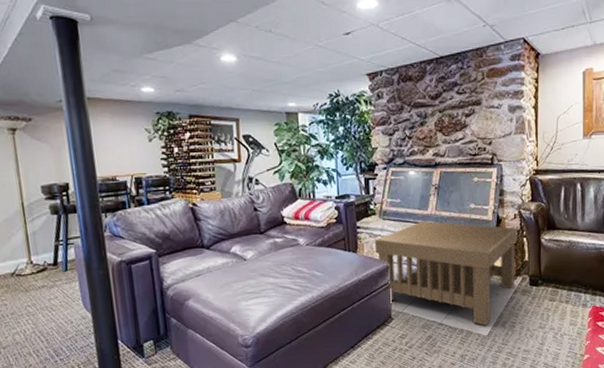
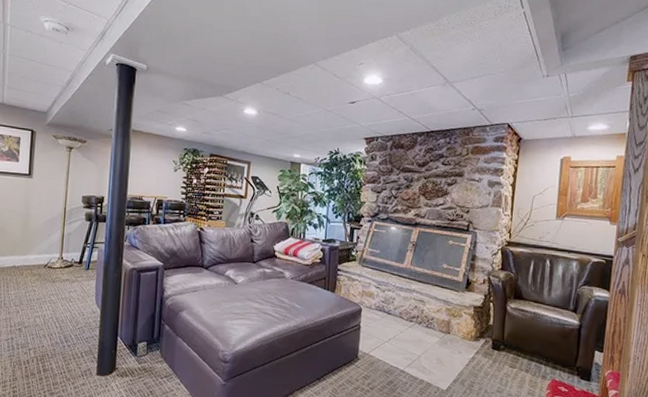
coffee table: present [375,220,518,326] -> none [351,272,486,381]

